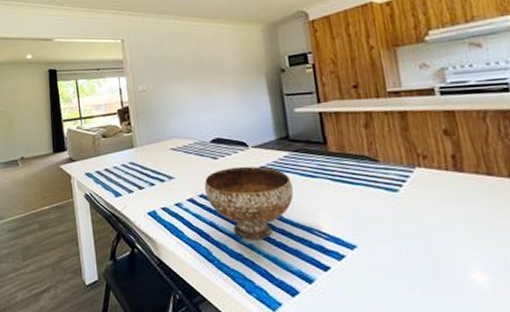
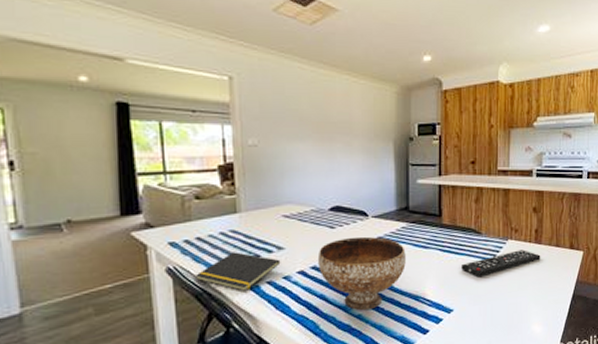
notepad: none [105,181,172,216] -> present [195,252,281,291]
remote control: none [359,179,467,210] -> present [461,250,541,278]

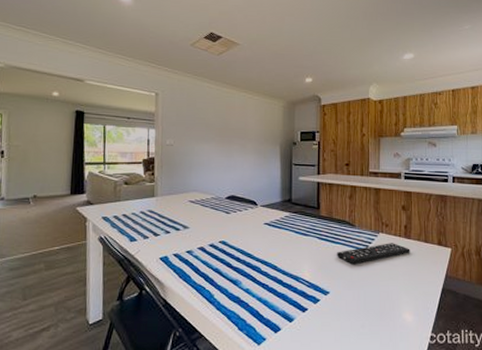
notepad: present [195,252,281,291] -> none [120,228,186,260]
bowl: present [317,236,406,310] -> none [214,222,288,285]

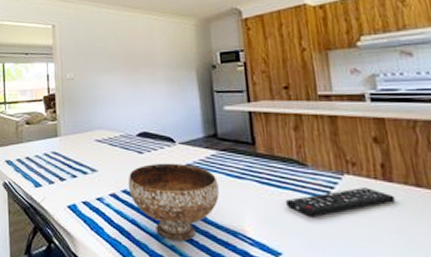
bowl: none [214,222,288,285] -> present [127,163,219,241]

